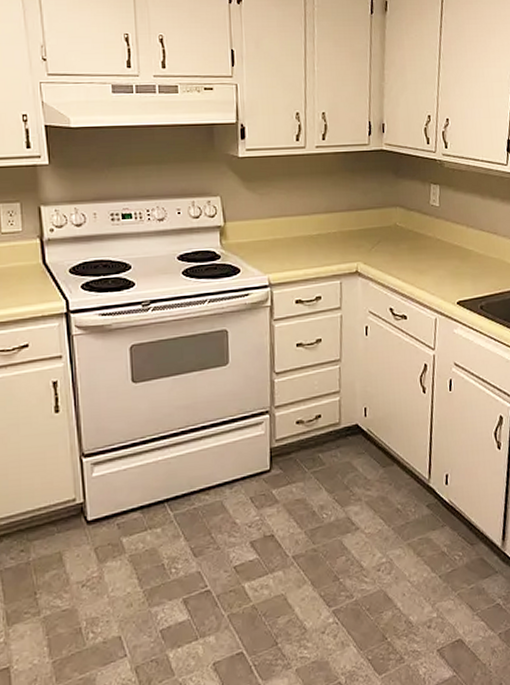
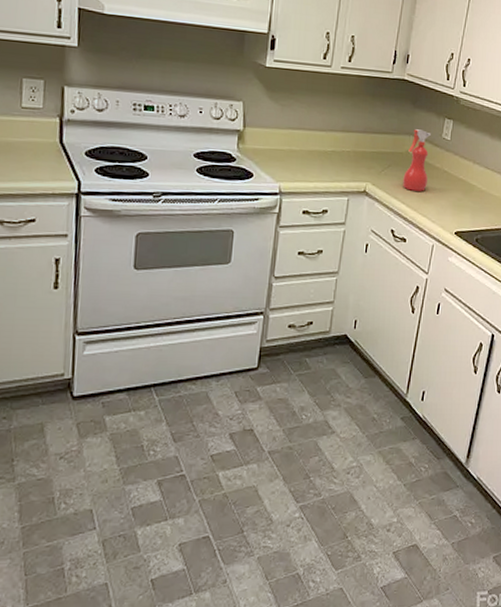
spray bottle: none [395,199,422,265] -> present [403,129,431,191]

